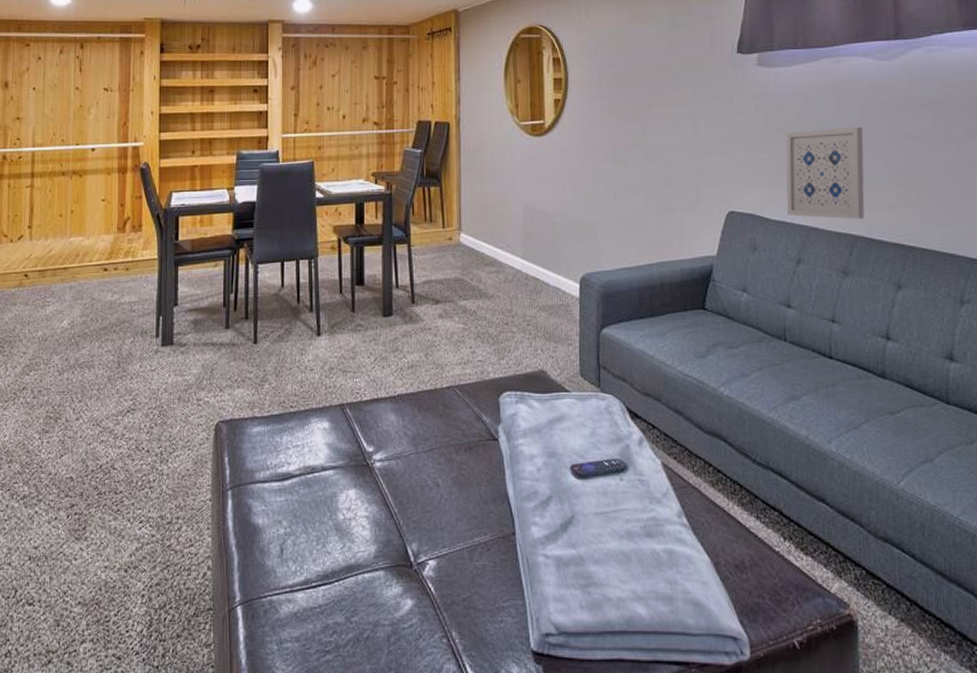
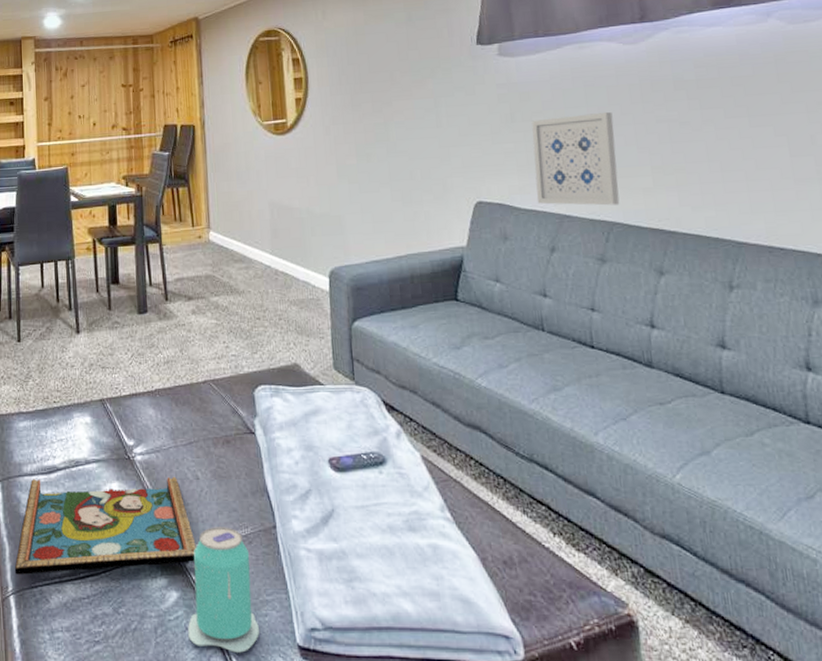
framed painting: none [243,483,434,585] -> present [14,476,196,575]
beverage can: none [422,534,494,659] -> present [188,527,259,653]

